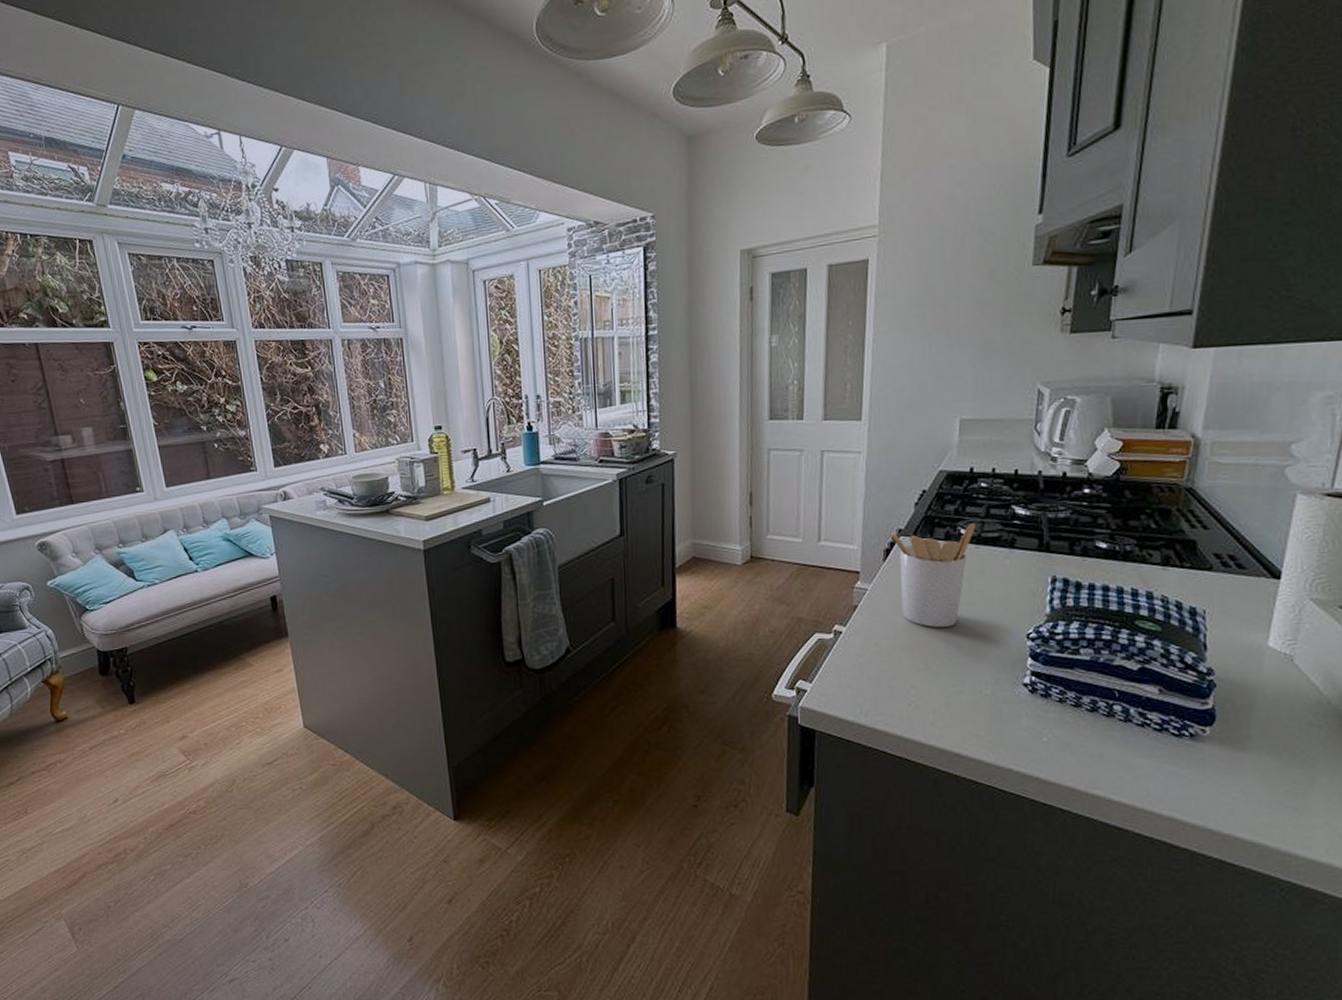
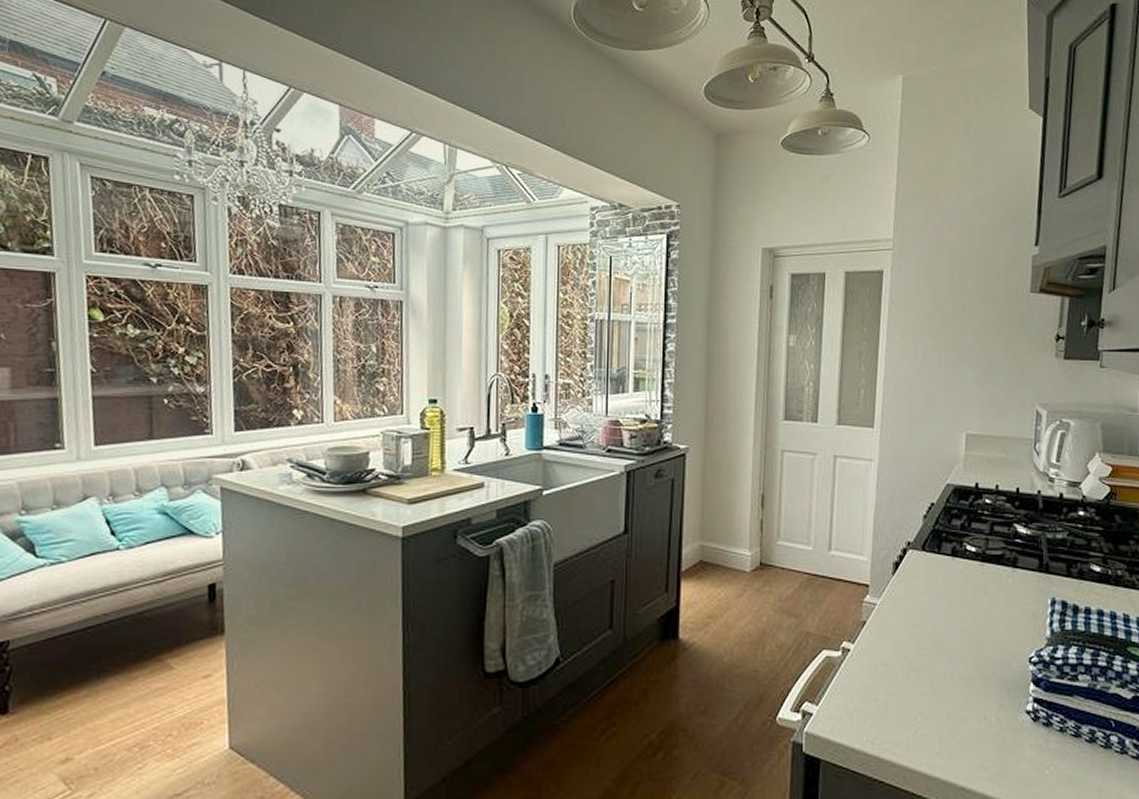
utensil holder: present [888,523,975,627] -> none [898,539,980,647]

